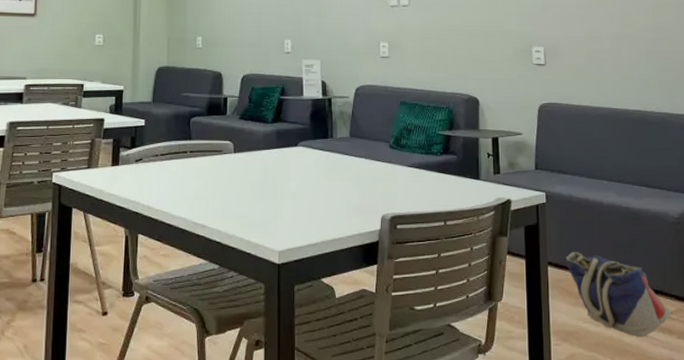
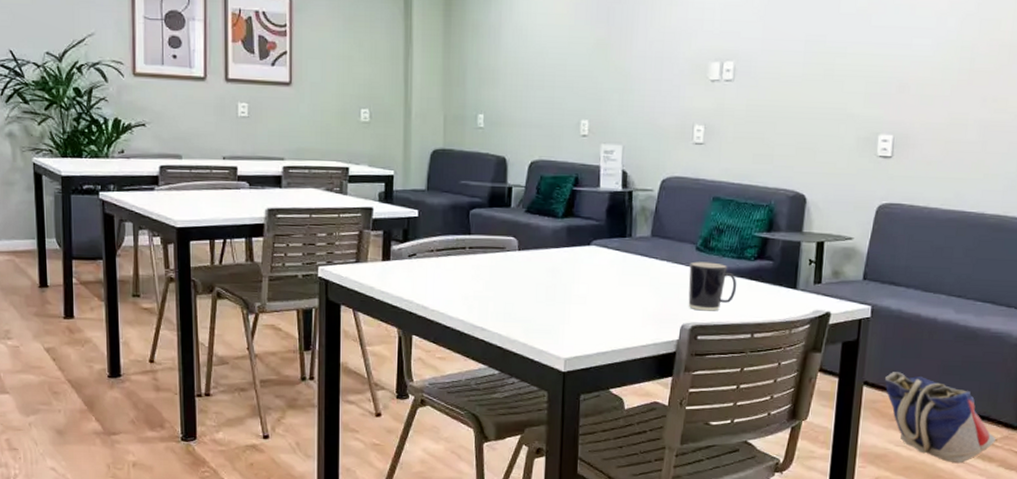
mug: none [385,158,428,202] -> present [688,261,737,311]

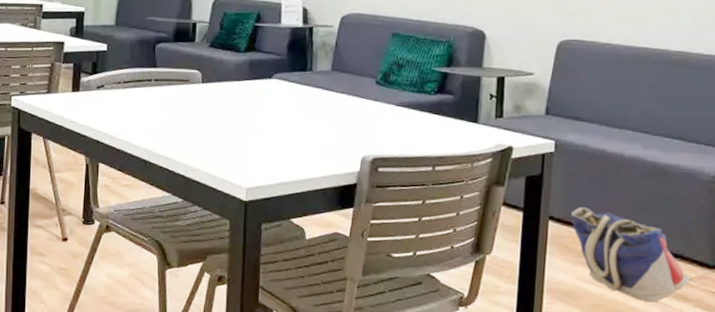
mug: present [688,261,737,311] -> none [368,95,418,144]

